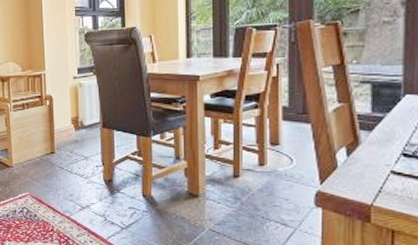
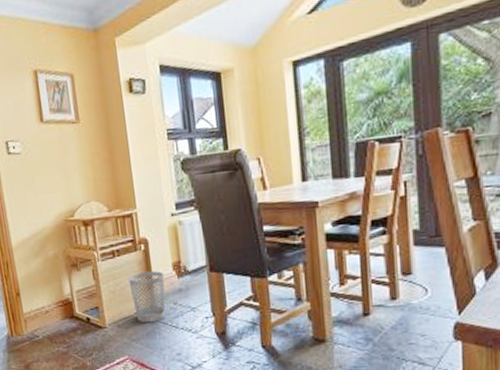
wastebasket: none [34,123,64,167] -> present [128,271,166,323]

